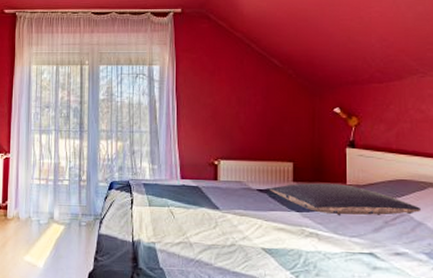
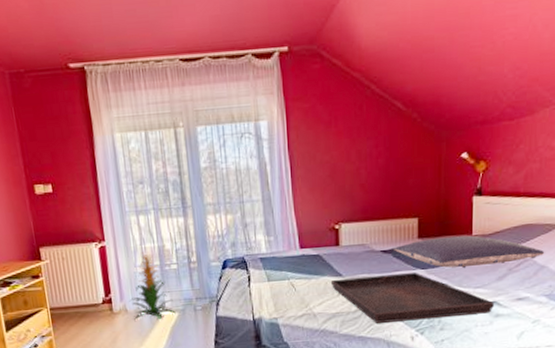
indoor plant: none [22,167,62,230] -> present [129,252,176,321]
serving tray: none [207,211,371,265] -> present [330,273,494,323]

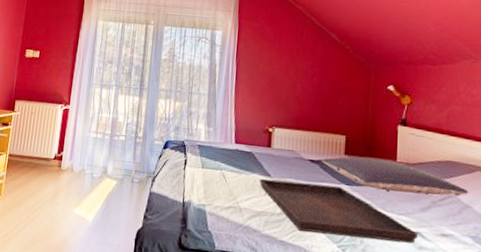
indoor plant: present [129,252,176,321] -> none [77,120,115,184]

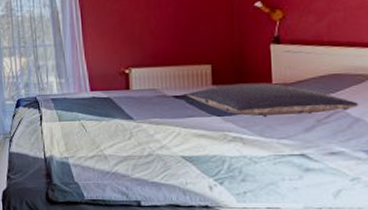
serving tray: present [259,178,417,244] -> none [121,120,302,169]

